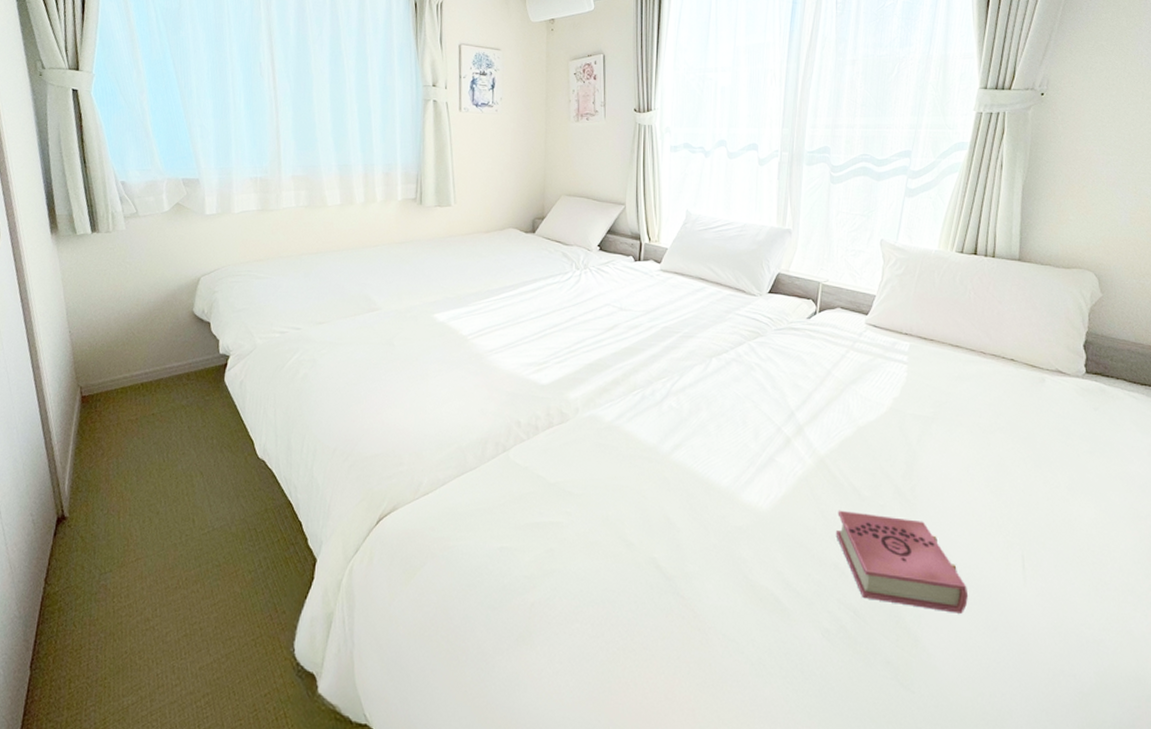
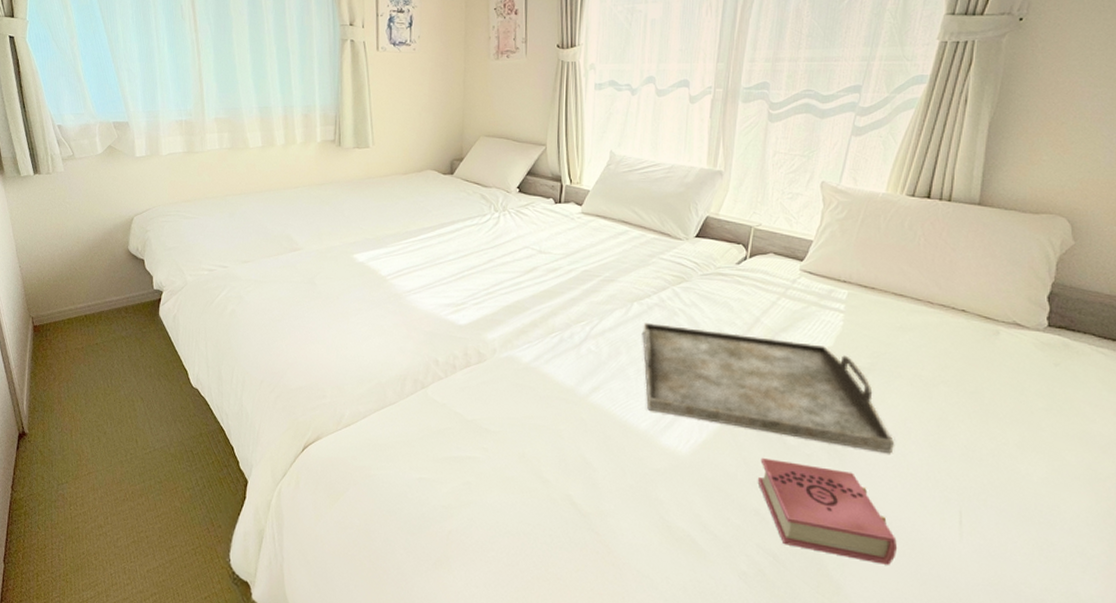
serving tray: none [722,378,960,501] -> present [643,323,895,454]

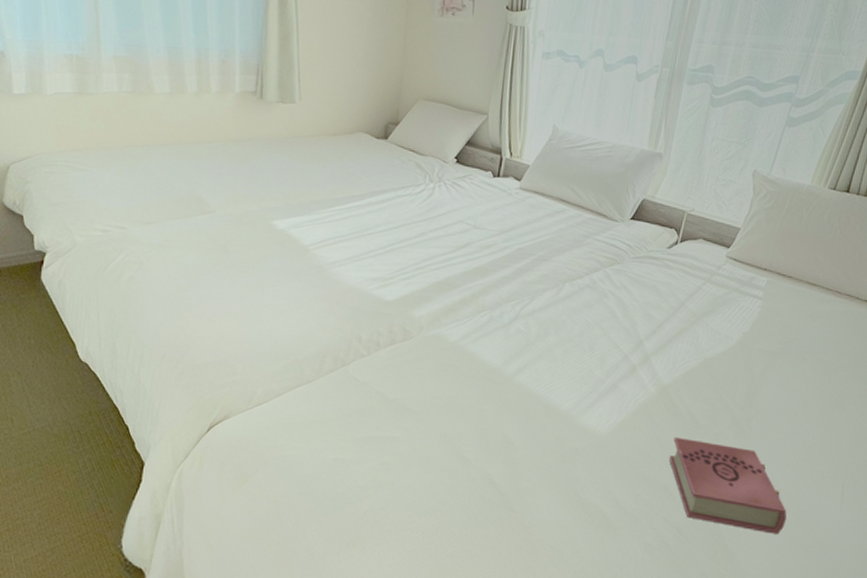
serving tray: present [643,323,895,454] -> none [570,304,794,433]

